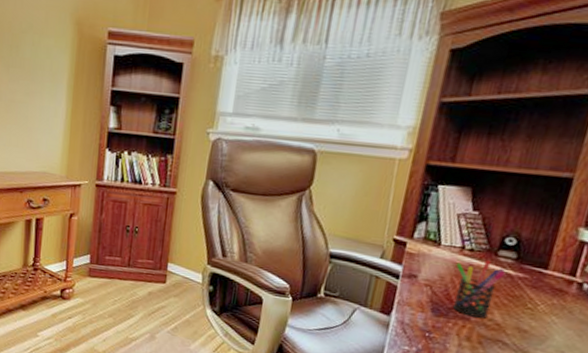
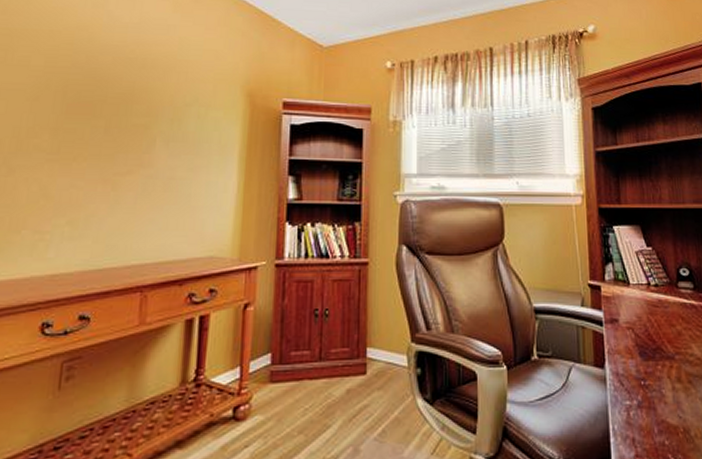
pen holder: present [452,260,506,319] -> none [647,294,690,355]

